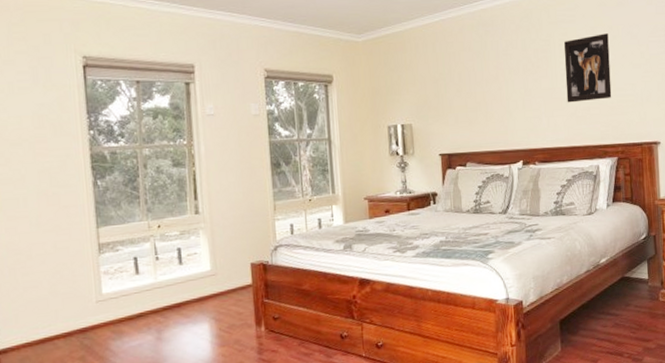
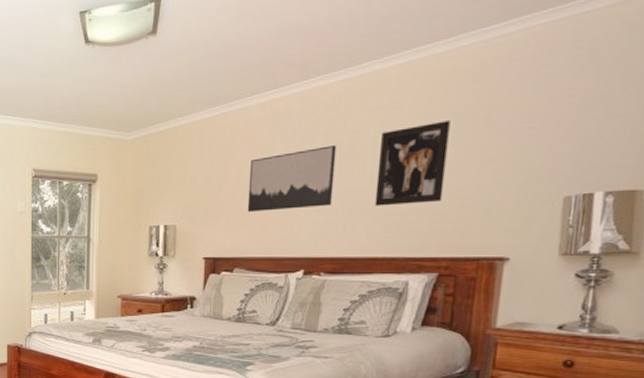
wall art: none [469,51,537,110] -> present [247,145,337,212]

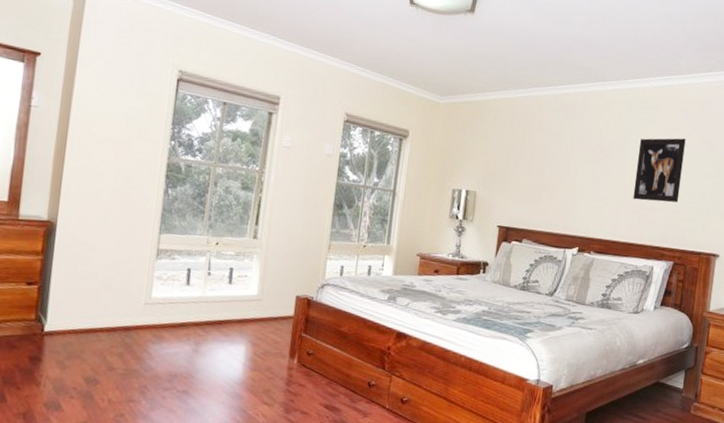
wall art: present [247,145,337,212] -> none [537,141,609,194]

